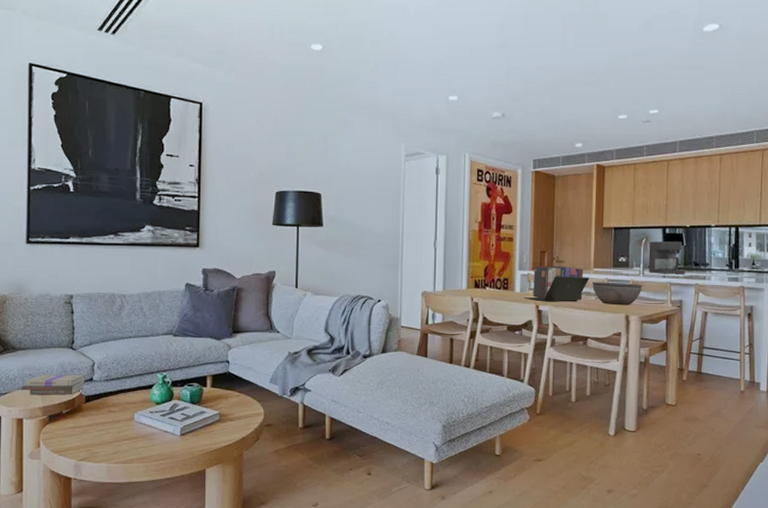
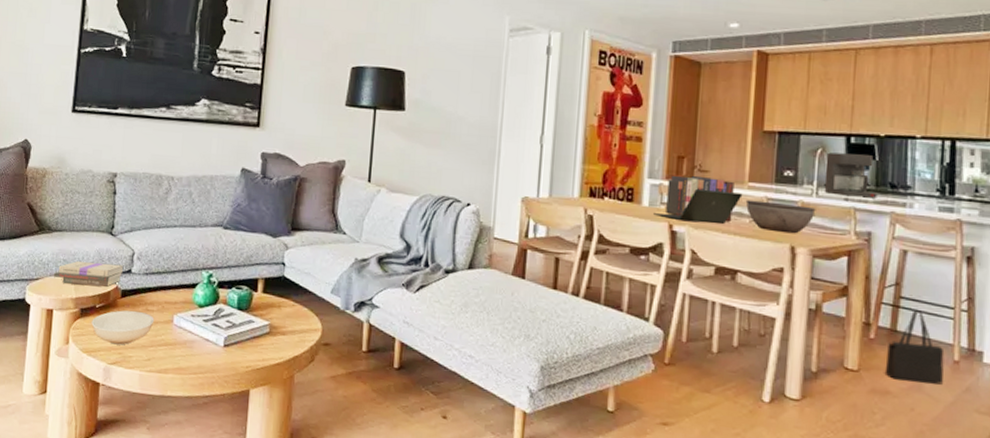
bowl: none [60,412,117,443] -> present [91,310,155,346]
tote bag: none [694,356,735,409] -> present [884,310,945,385]

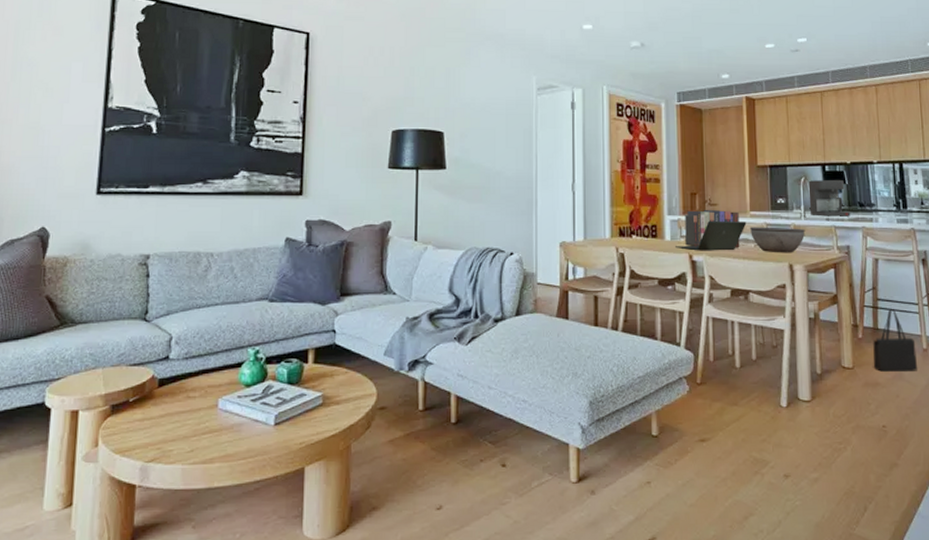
books: present [54,261,124,288] -> none [79,352,161,380]
bowl: present [91,310,155,346] -> none [124,399,197,440]

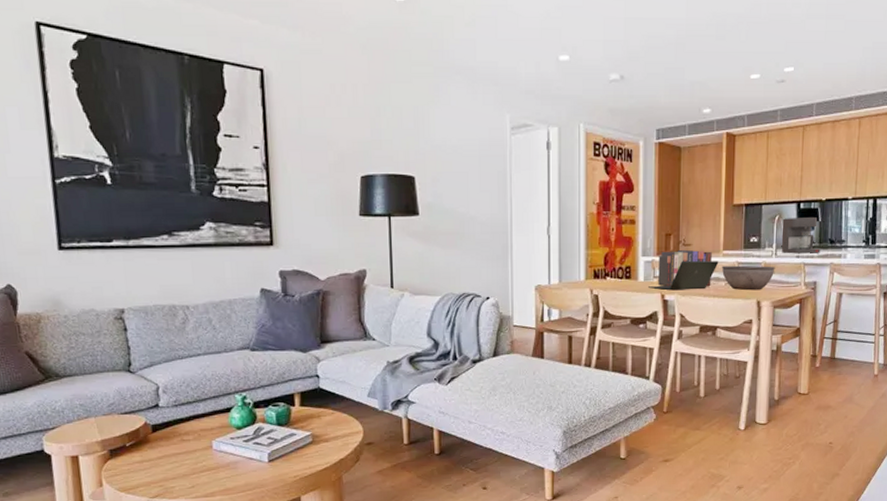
tote bag: present [873,309,918,372] -> none [826,340,868,396]

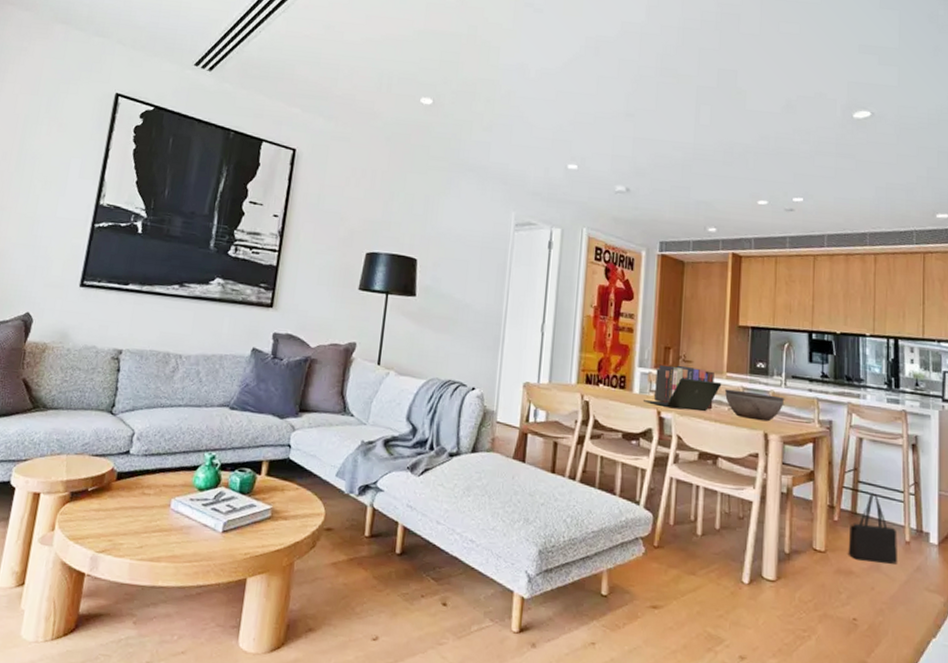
coffee maker: present [781,216,821,255] -> none [791,347,836,390]
tote bag: none [826,340,868,396] -> present [848,494,898,564]

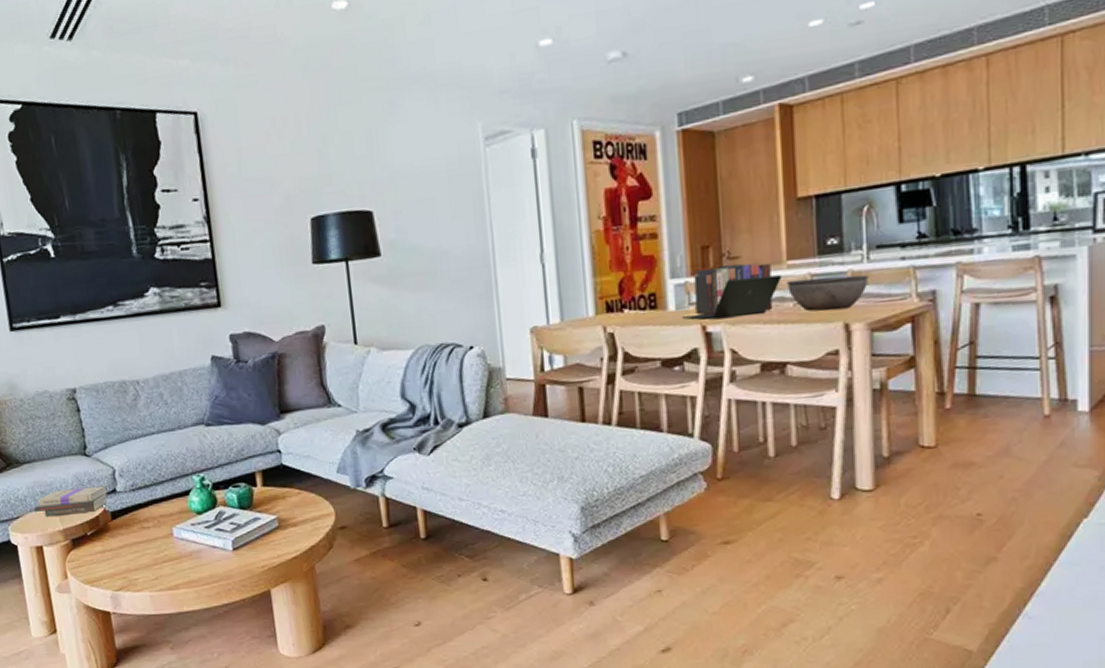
books: none [45,441,122,470] -> present [34,485,108,517]
tote bag: present [848,494,898,564] -> none [966,367,1035,448]

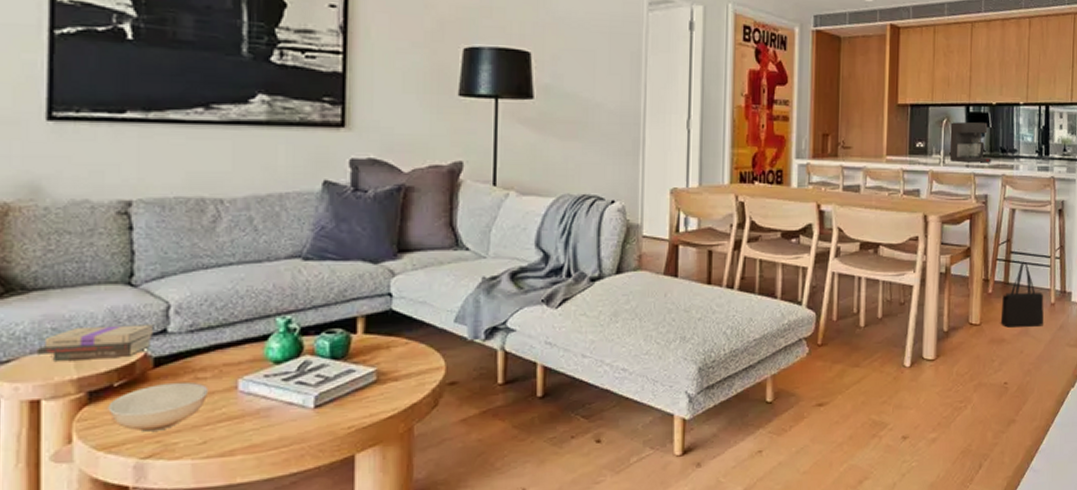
bowl: none [86,530,153,570] -> present [108,381,209,432]
laptop: present [683,275,782,320] -> none [802,165,882,200]
books: present [694,262,773,316] -> none [814,153,874,197]
bowl: present [786,275,869,312] -> none [884,173,943,203]
coffee maker: none [874,201,939,257] -> present [949,121,992,164]
tote bag: none [966,367,1035,448] -> present [1000,262,1044,328]

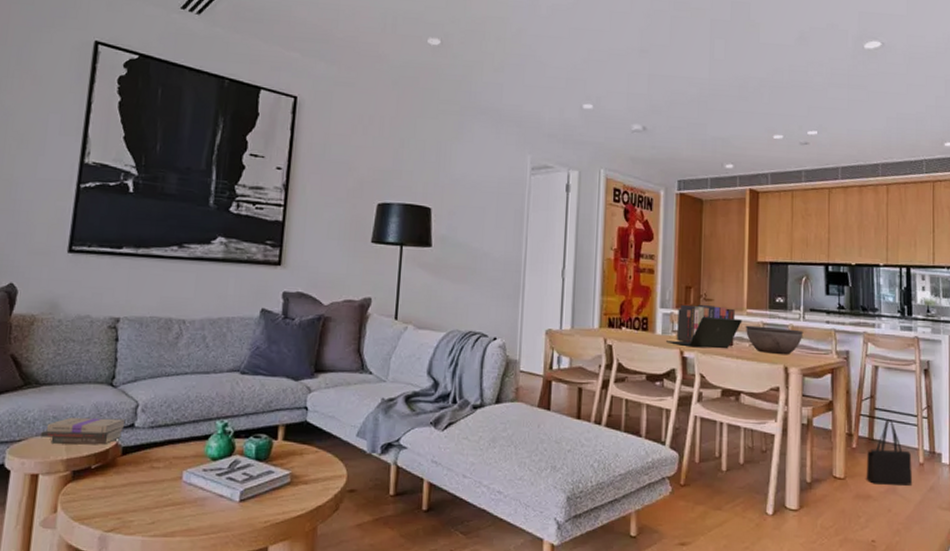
bowl: present [108,381,209,432] -> none [85,469,161,509]
laptop: none [802,165,882,200] -> present [666,316,742,349]
books: none [814,153,874,197] -> present [677,304,735,347]
bowl: none [884,173,943,203] -> present [745,325,804,355]
coffee maker: present [949,121,992,164] -> none [809,280,852,321]

